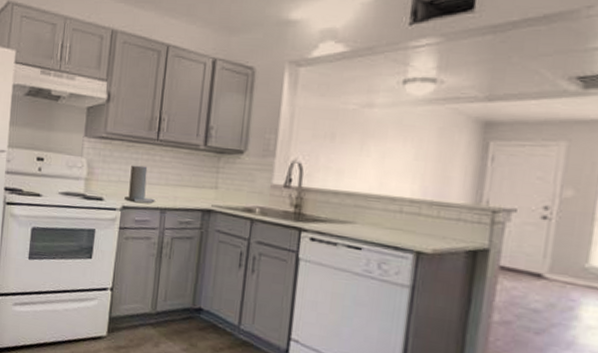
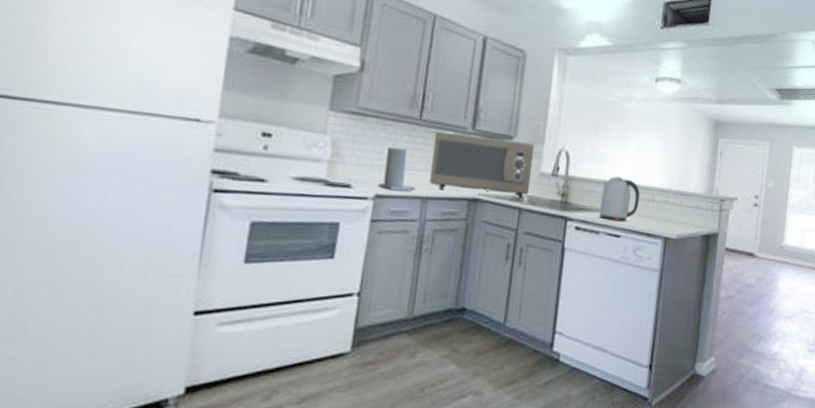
microwave: none [166,150,265,210] -> present [429,131,534,199]
kettle: none [337,187,385,235] -> present [599,176,640,222]

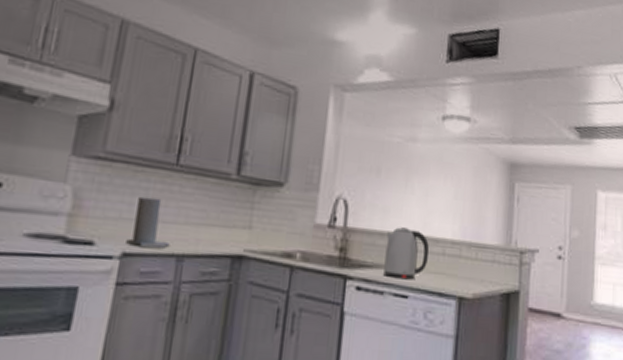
microwave: present [429,131,534,199] -> none [186,178,307,255]

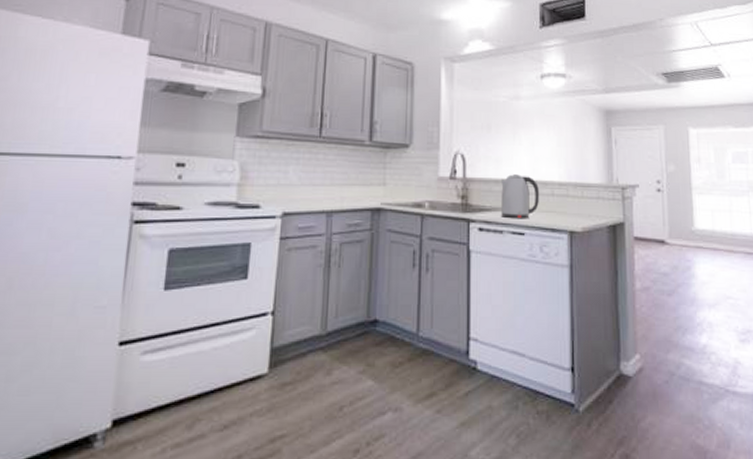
paper towel: present [126,196,170,249] -> none [285,165,320,208]

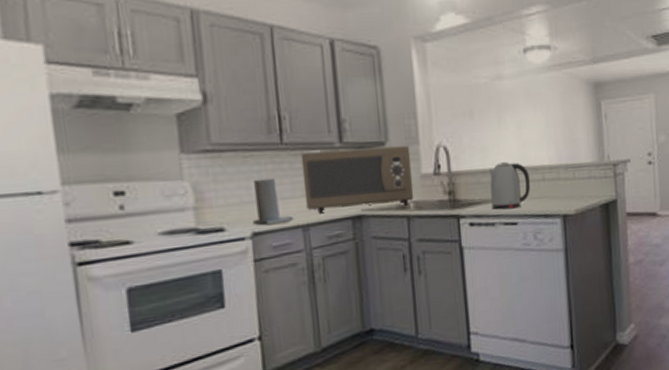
paper towel: none [285,165,320,208] -> present [253,178,294,226]
microwave: none [332,147,430,204] -> present [300,145,413,214]

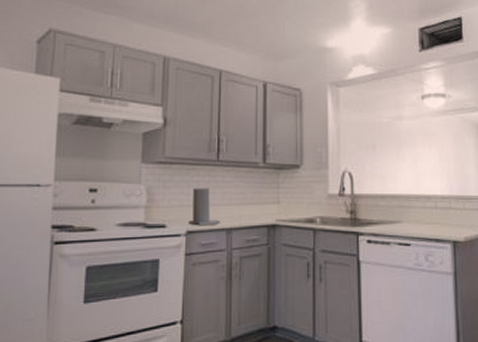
microwave: present [300,145,413,214] -> none [231,169,320,220]
kettle: present [489,162,530,210] -> none [387,190,423,231]

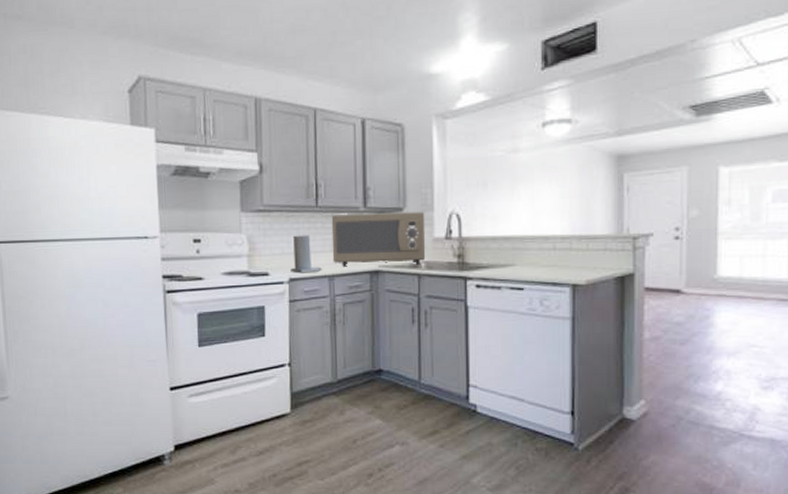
microwave: none [231,169,320,220] -> present [331,212,425,267]

